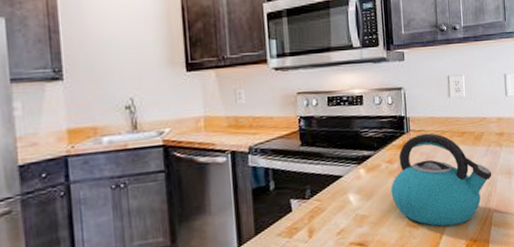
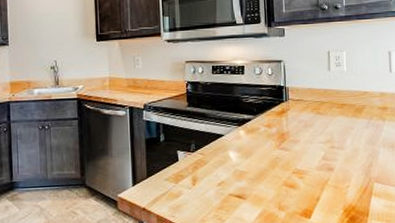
kettle: present [391,133,492,227] -> none [269,103,373,191]

